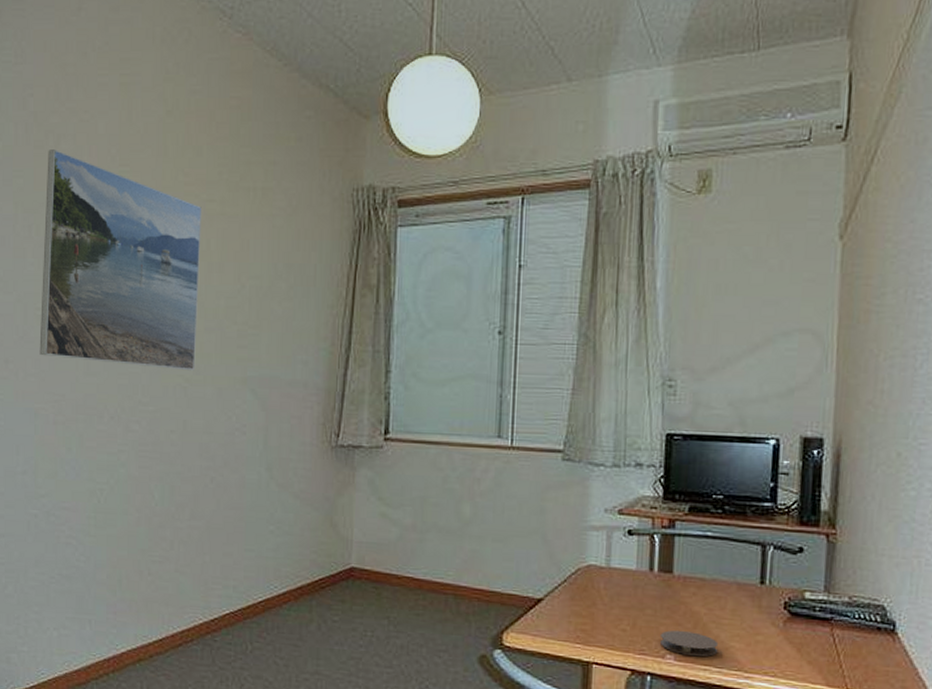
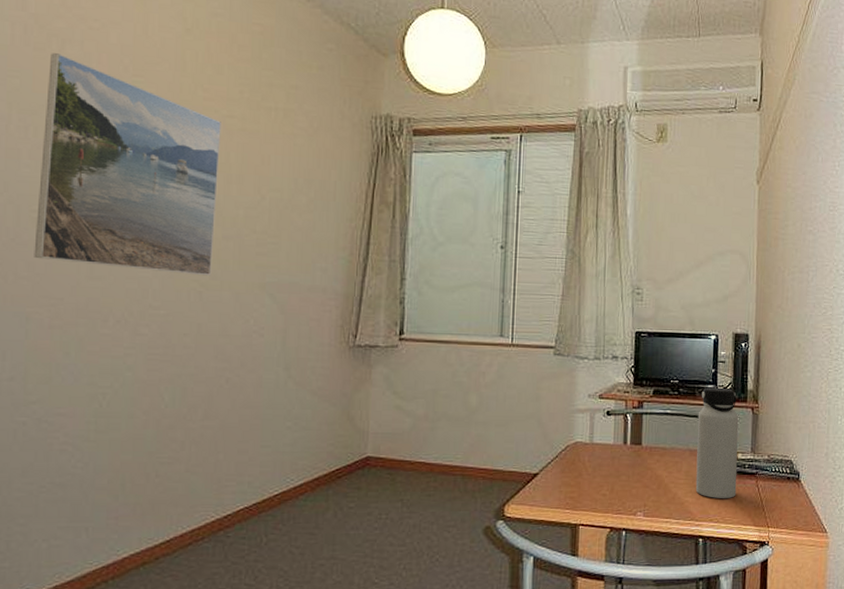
coaster: present [659,630,719,657] -> none [632,492,677,512]
water bottle: none [744,505,807,648] -> present [695,387,739,498]

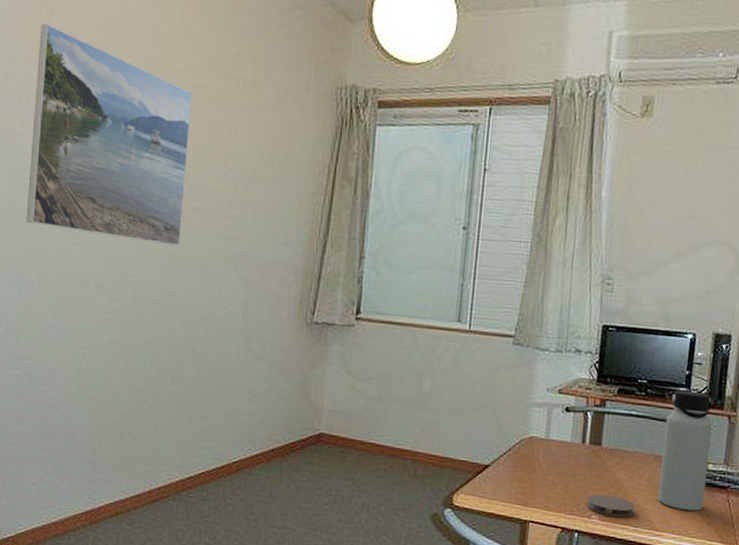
coaster: none [632,492,677,512] -> present [587,494,636,518]

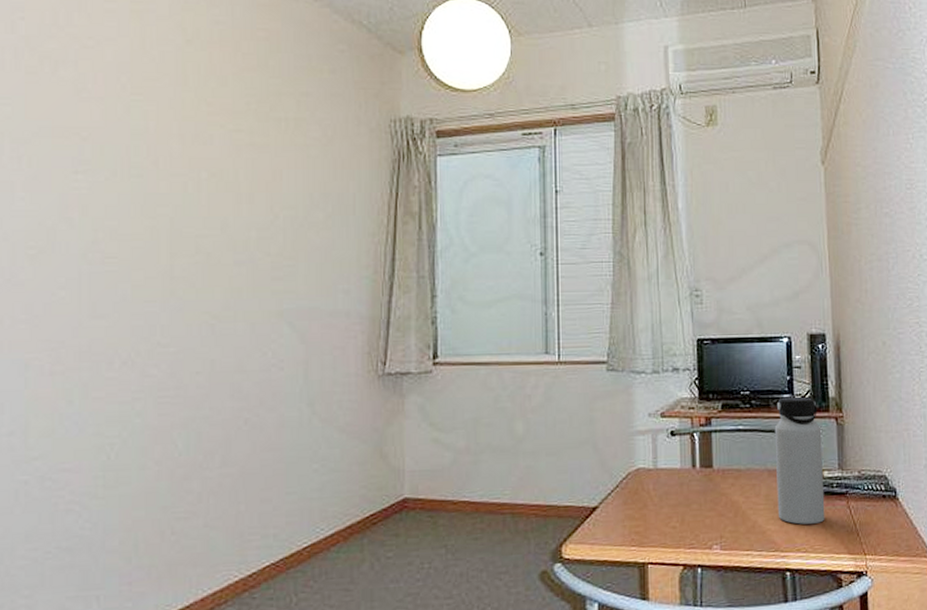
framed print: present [26,24,192,247] -> none [31,76,228,307]
coaster: present [587,494,636,518] -> none [706,520,757,544]

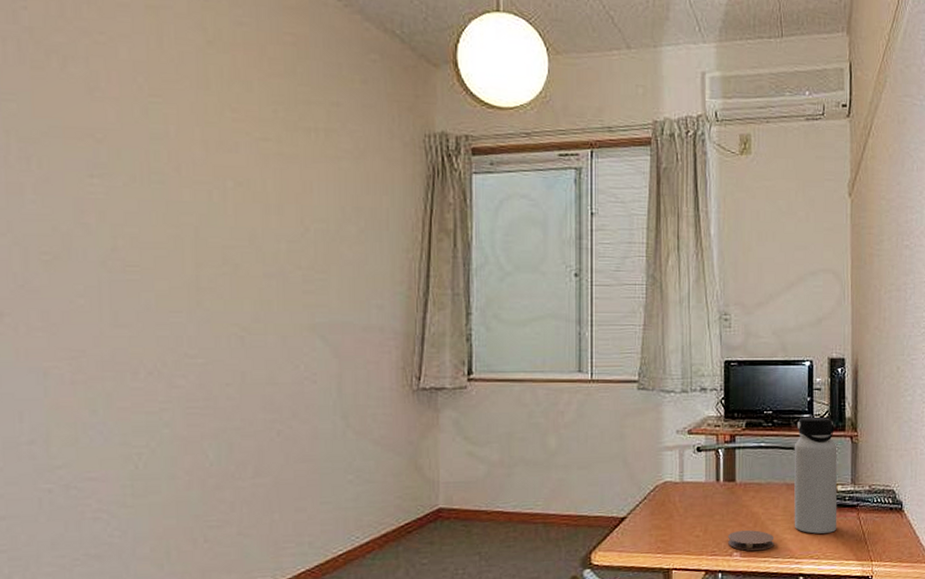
coaster: none [706,520,757,544] -> present [727,530,775,551]

